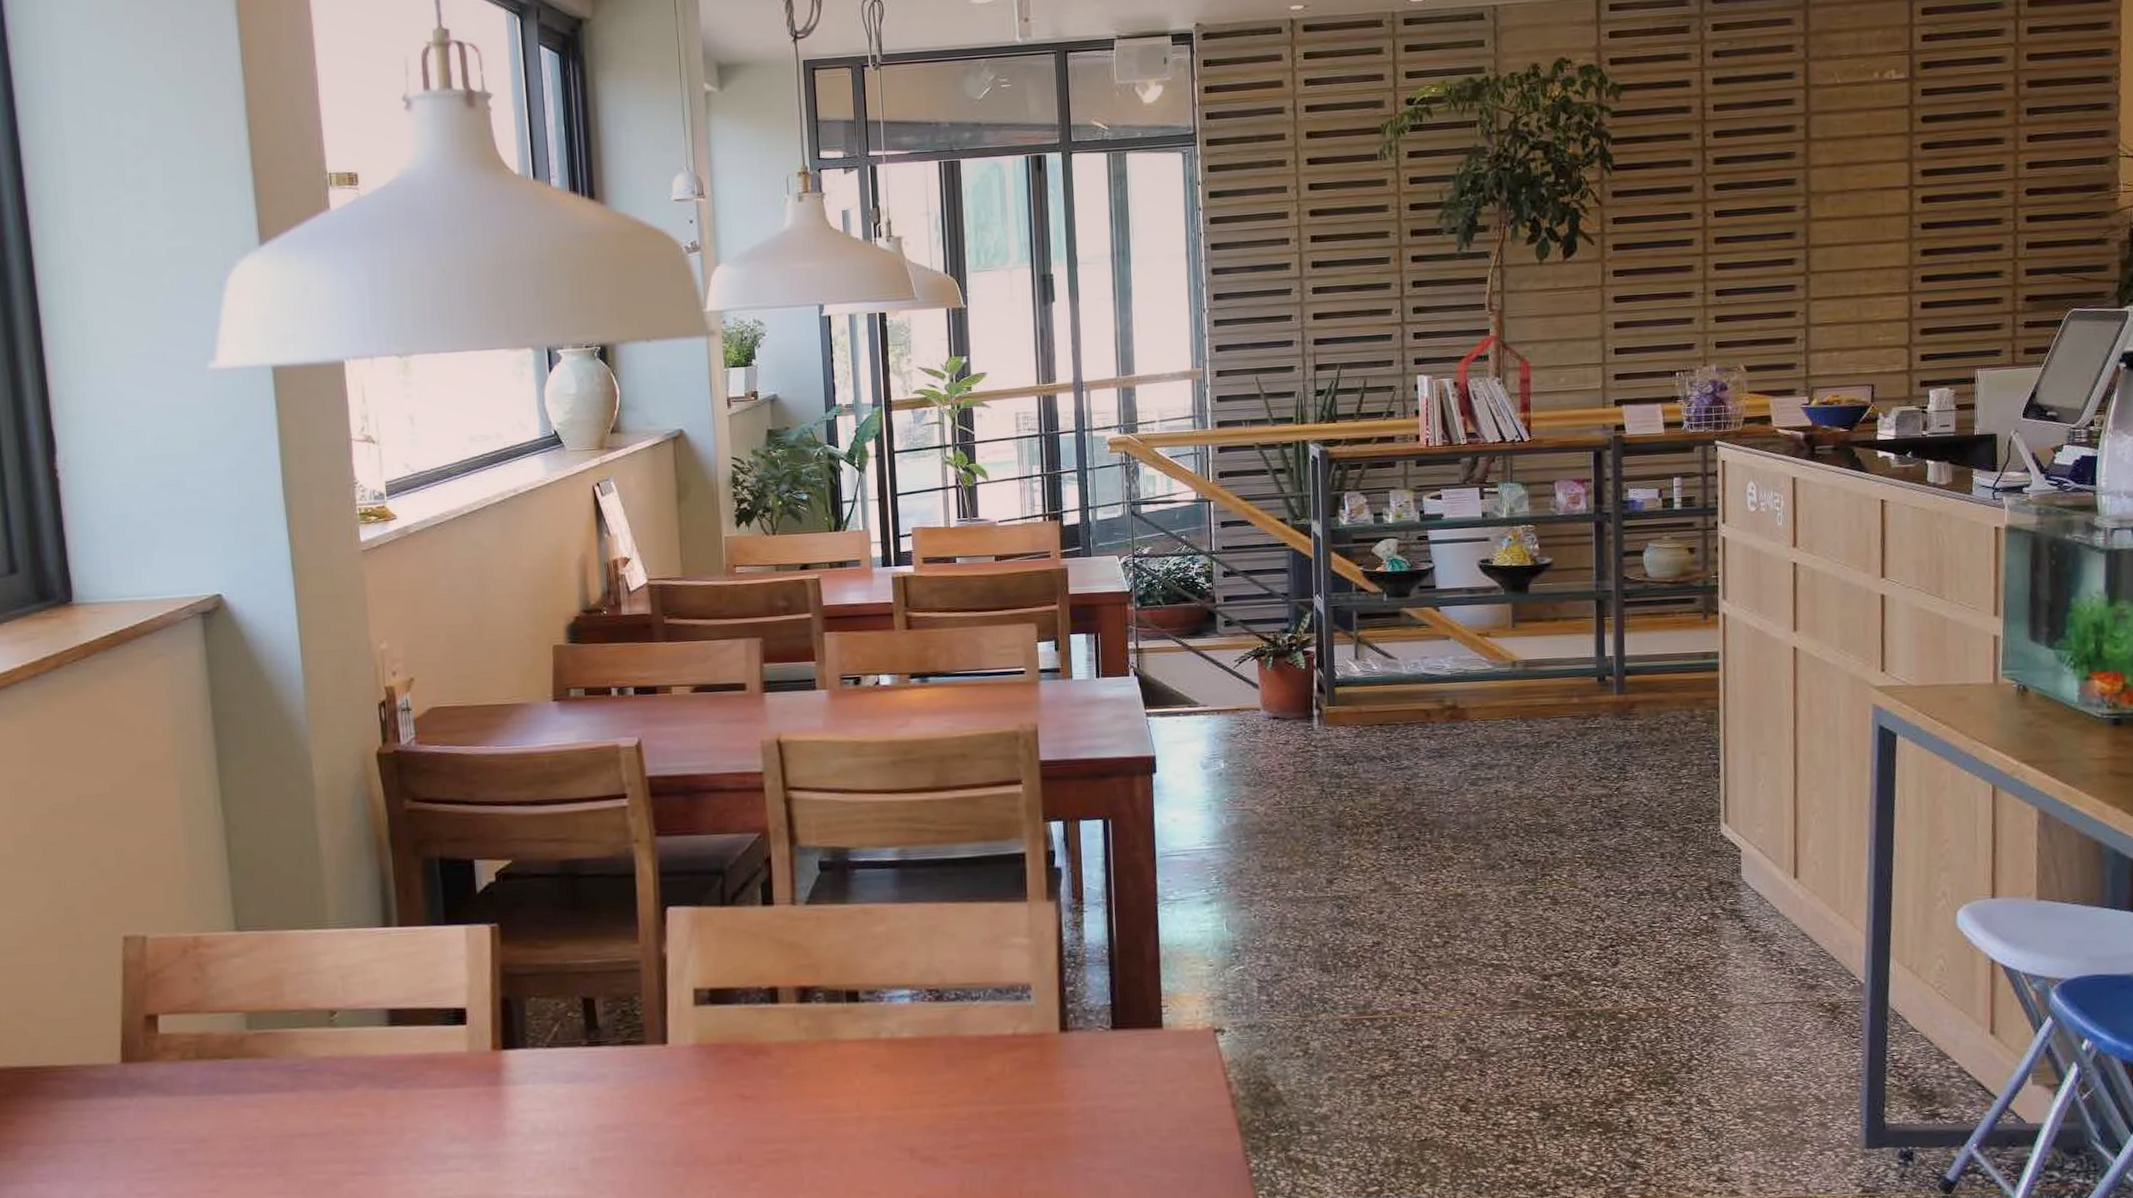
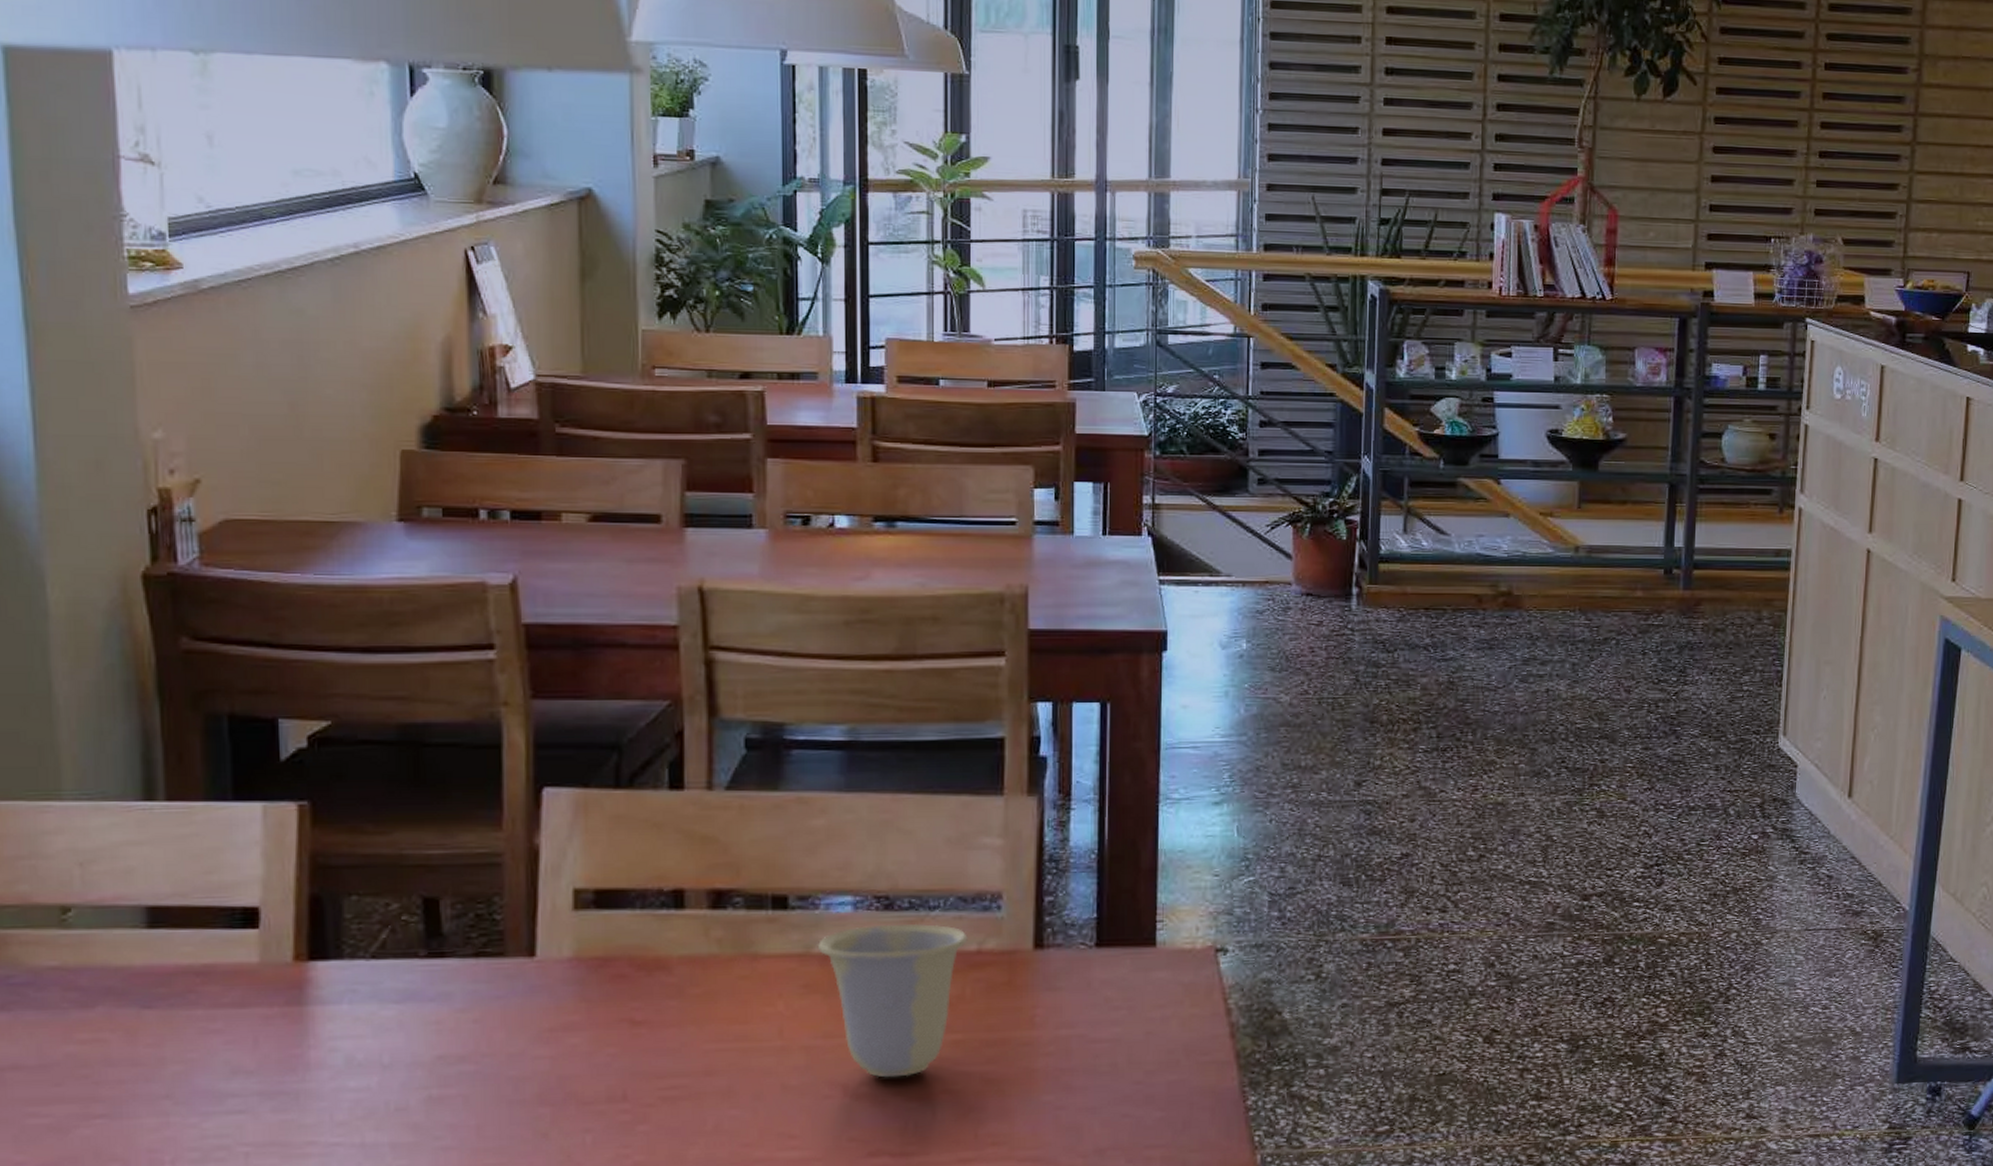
cup: none [883,1011,1005,1143] -> present [817,923,968,1078]

